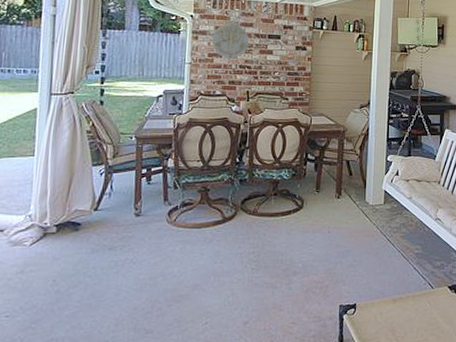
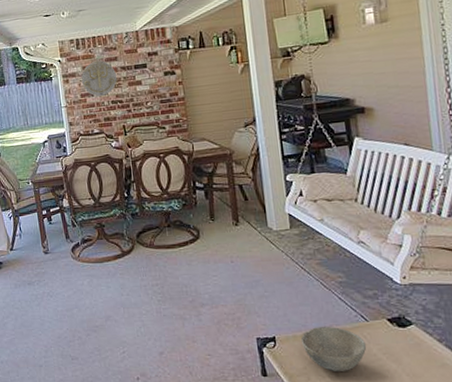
bowl: none [378,294,430,334] -> present [301,327,367,371]

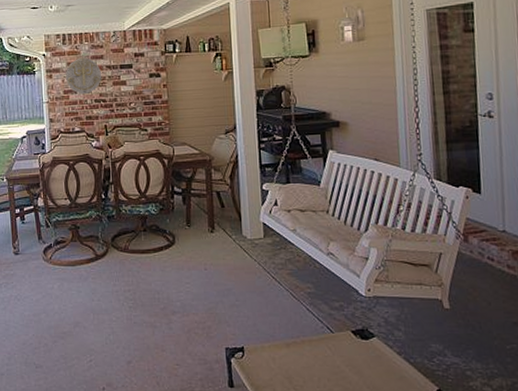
bowl: present [301,327,367,371] -> none [269,338,331,383]

